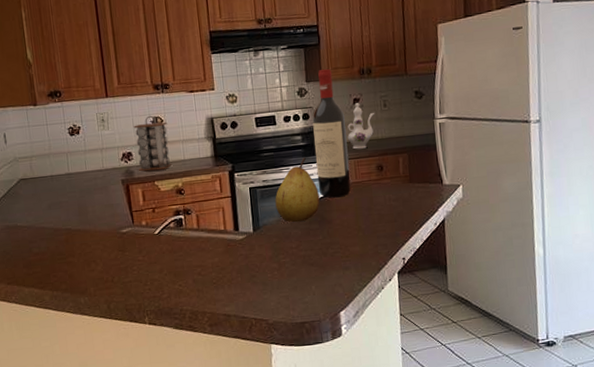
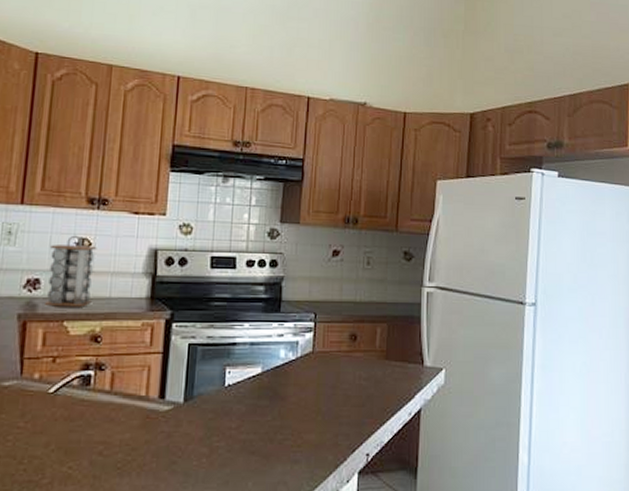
fruit: present [275,157,320,223] -> none [218,313,276,395]
wine bottle: present [312,69,351,198] -> none [275,211,321,368]
ewer: present [347,103,375,150] -> none [320,256,356,312]

